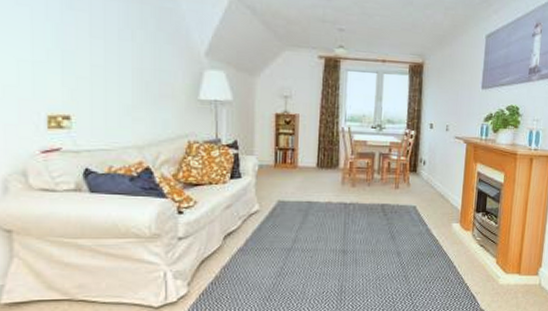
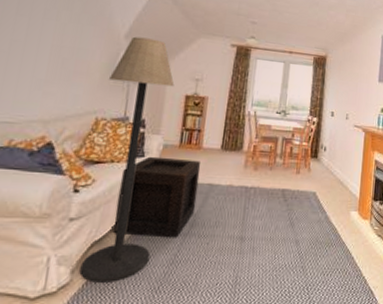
floor lamp: none [195,53,263,293] -> present [79,36,174,283]
wooden crate: none [220,177,298,253] -> present [114,156,201,238]

